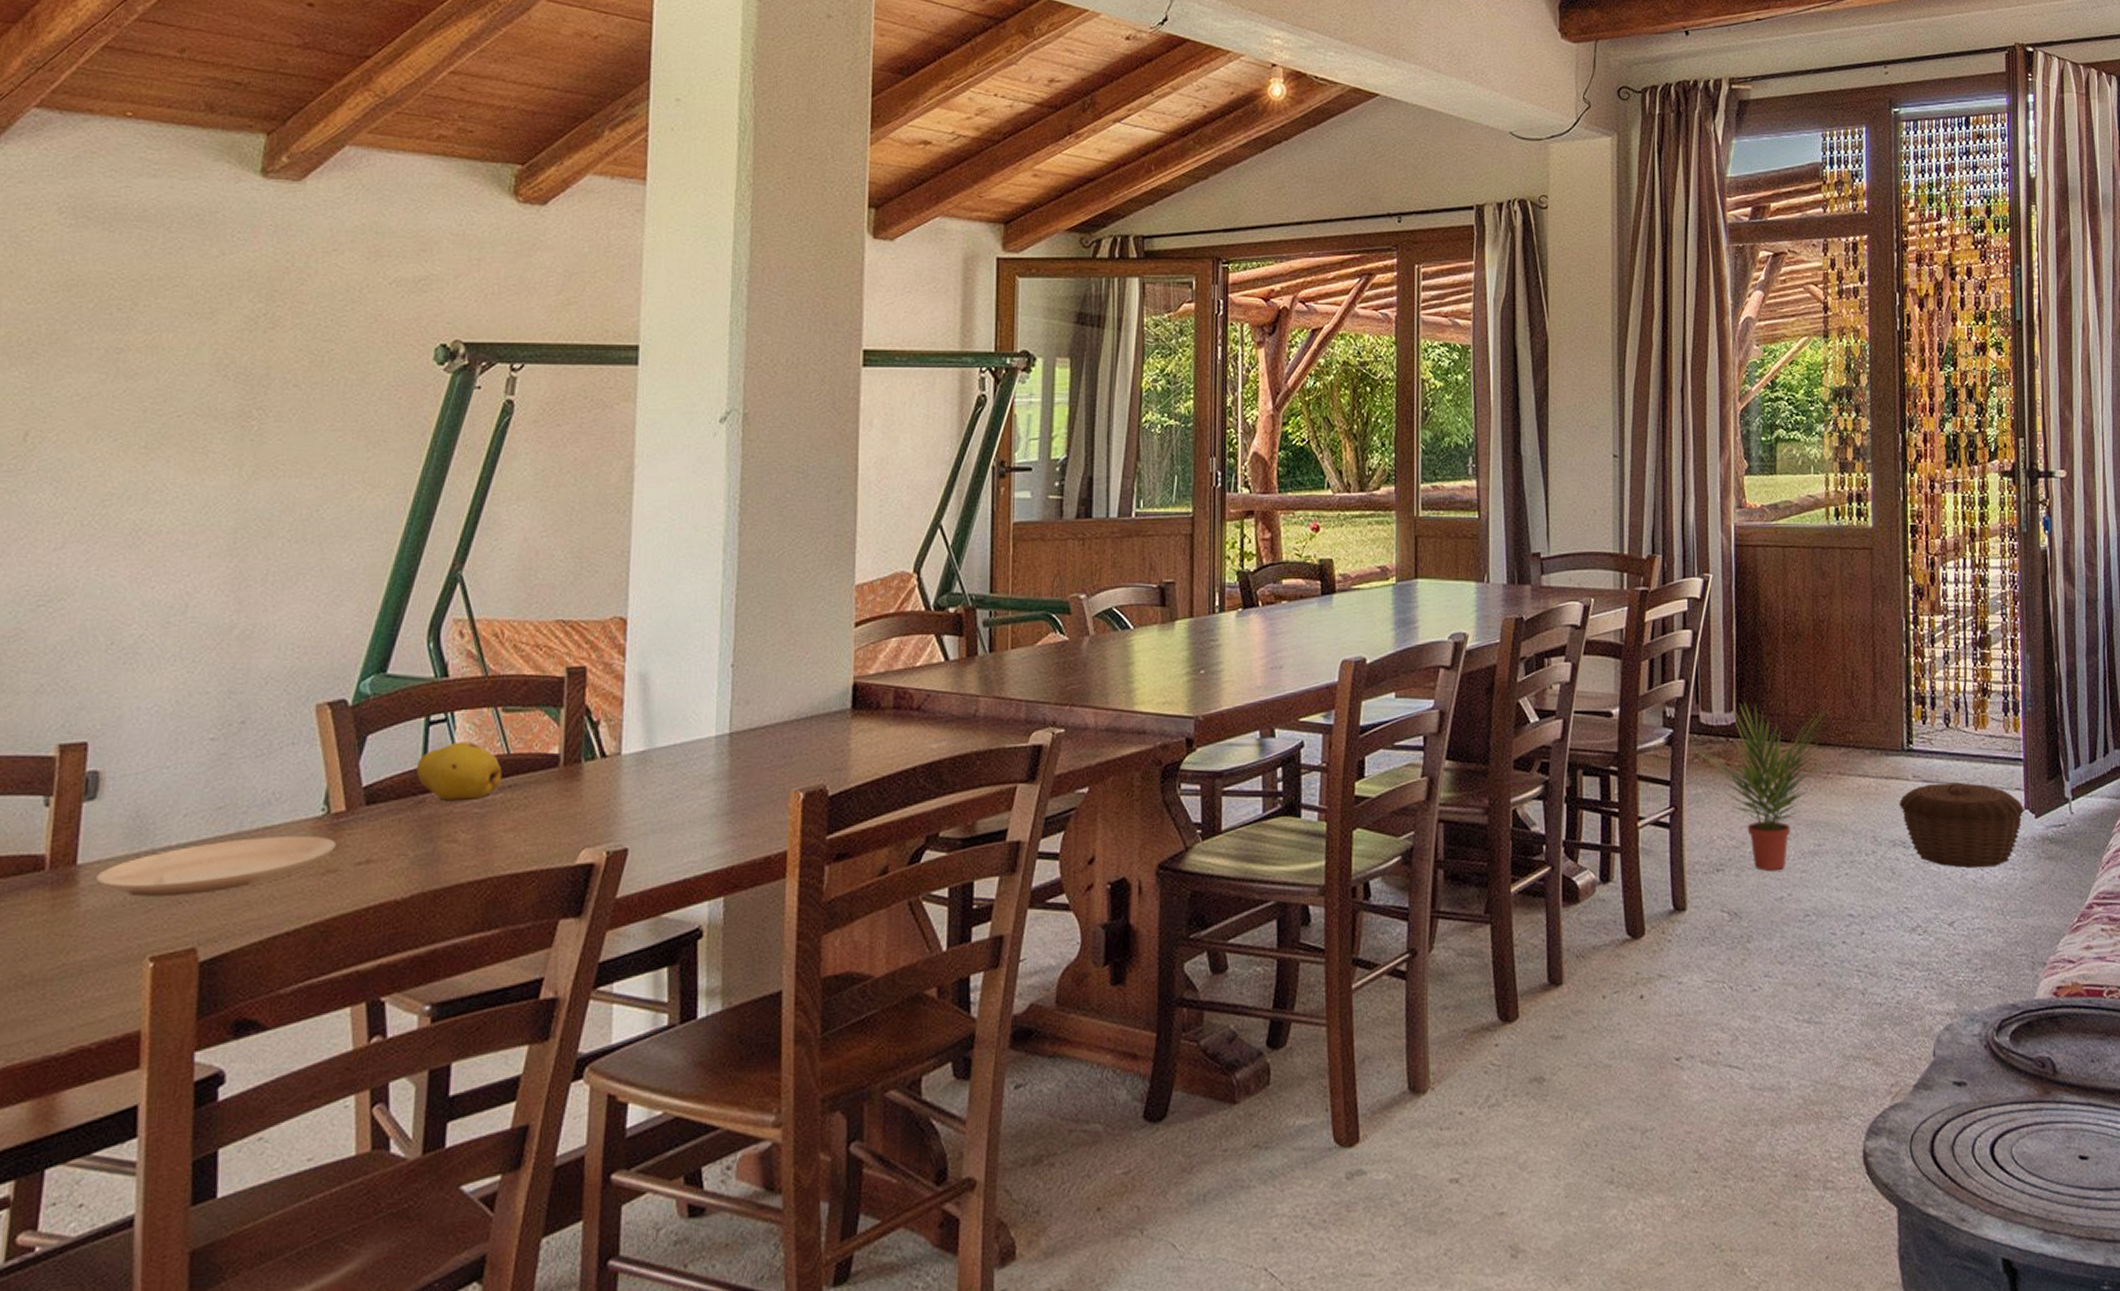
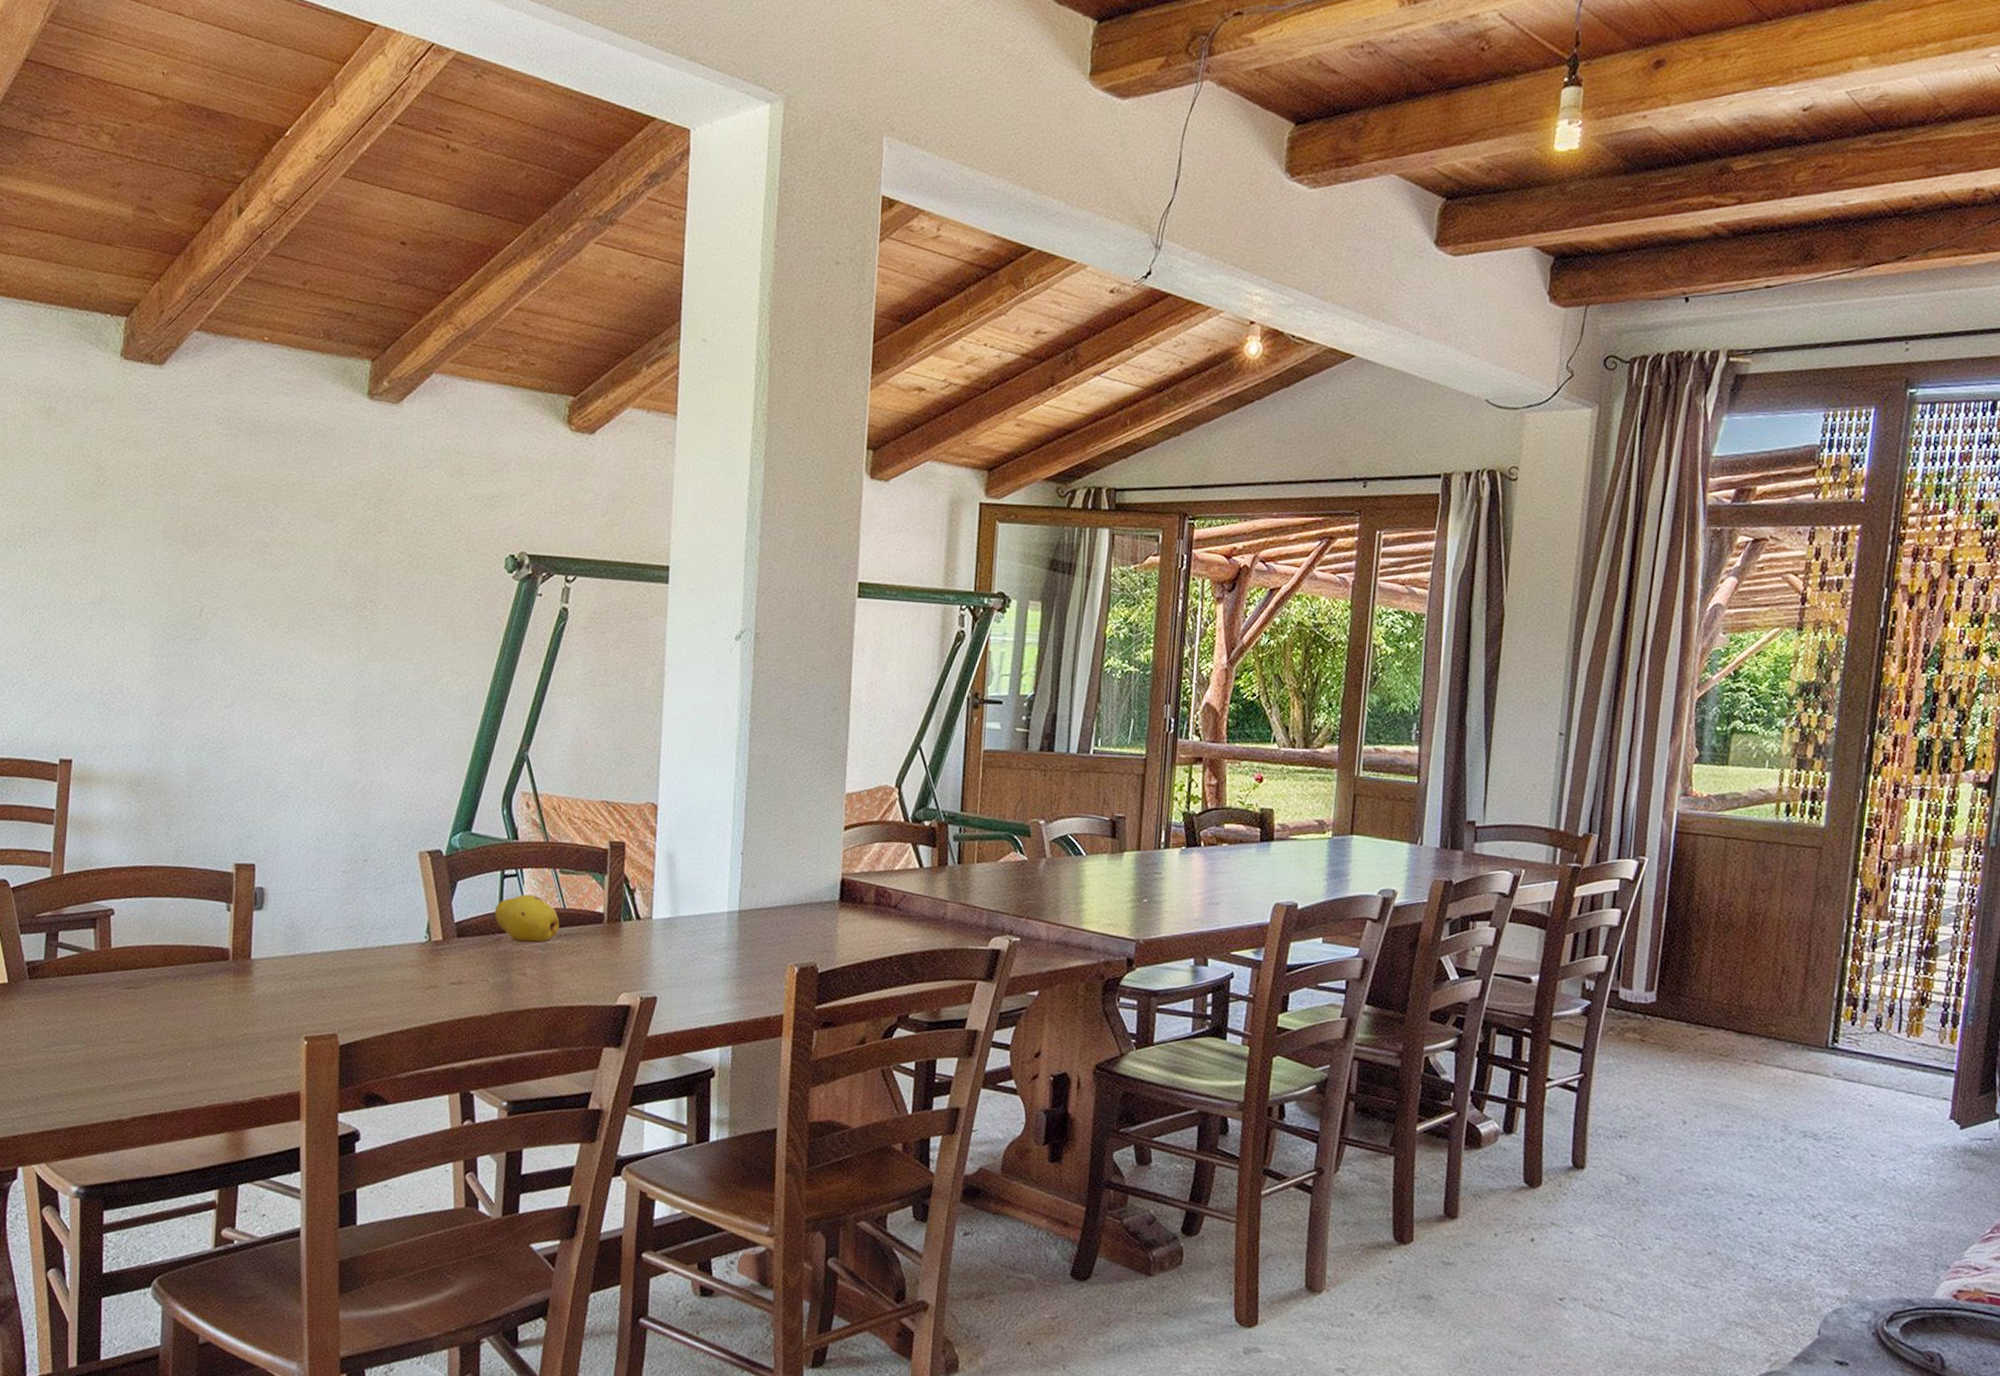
plate: present [96,835,337,897] -> none [265,953,436,993]
potted plant: present [1690,701,1833,871] -> none [1606,982,1755,1145]
woven basket: present [1898,782,2025,868] -> none [1814,1082,1950,1169]

